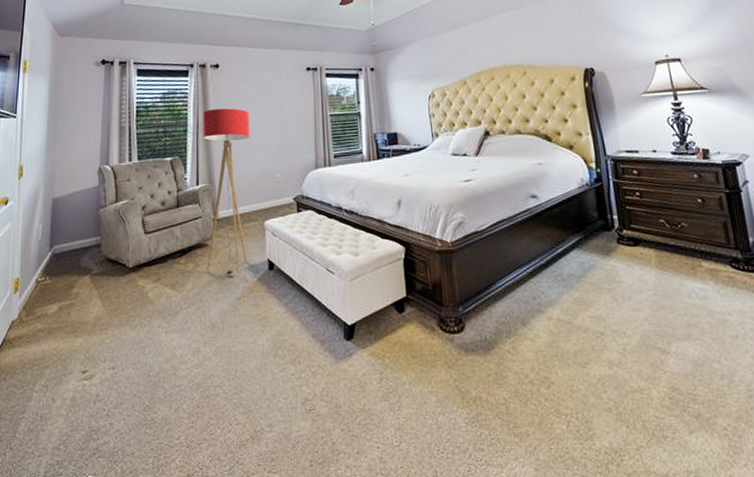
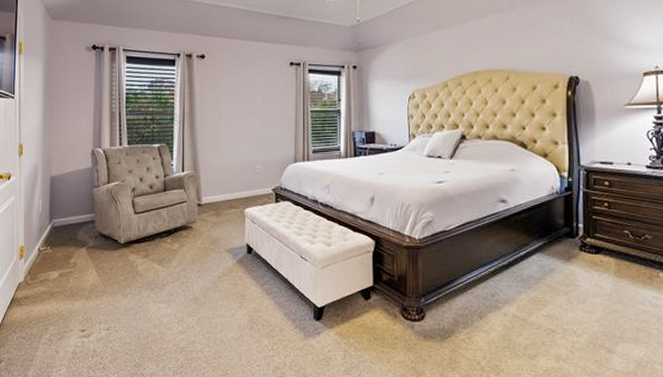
floor lamp: present [202,108,250,275] -> none [188,99,233,256]

